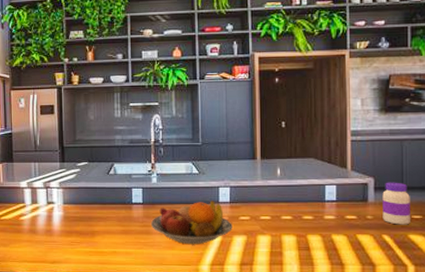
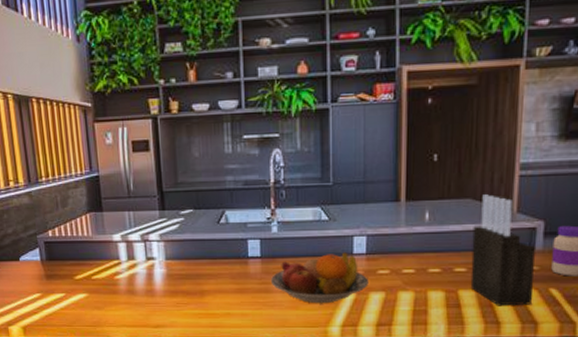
knife block: none [316,155,368,250] -> present [470,194,535,306]

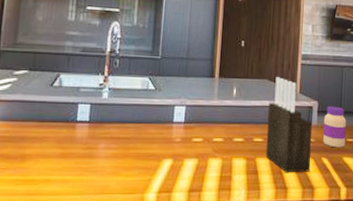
fruit bowl: present [270,251,369,304] -> none [95,119,185,170]

